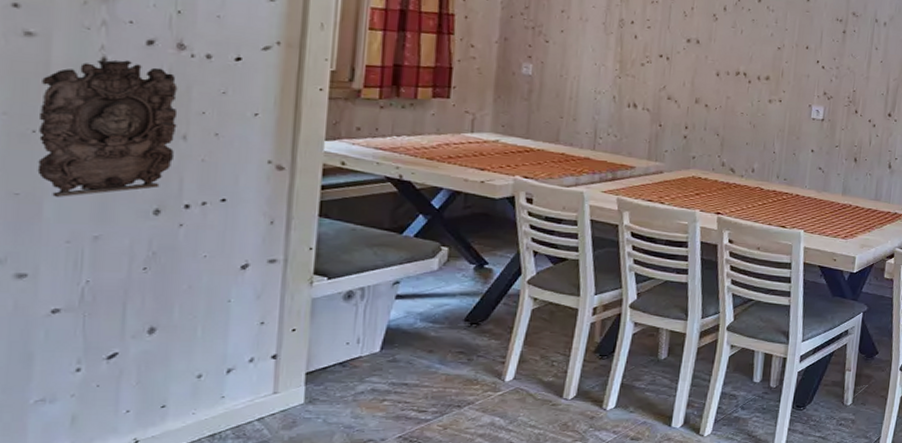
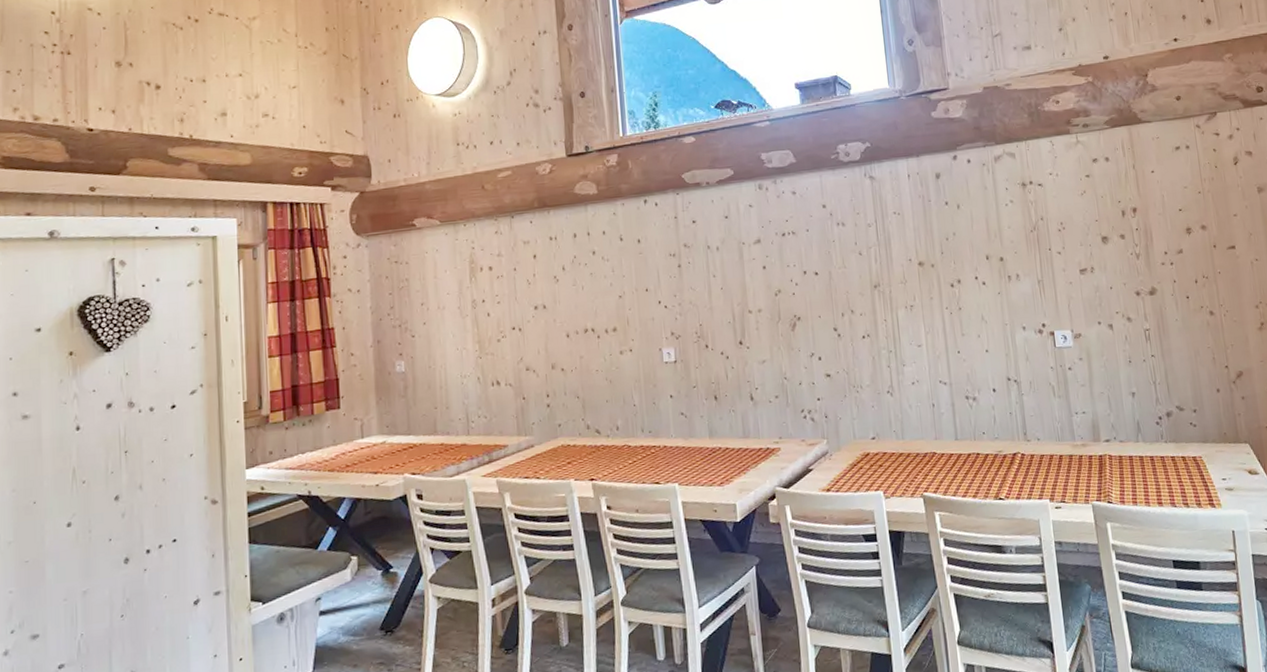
wall ornament: present [37,59,178,197] -> none [36,425,134,560]

